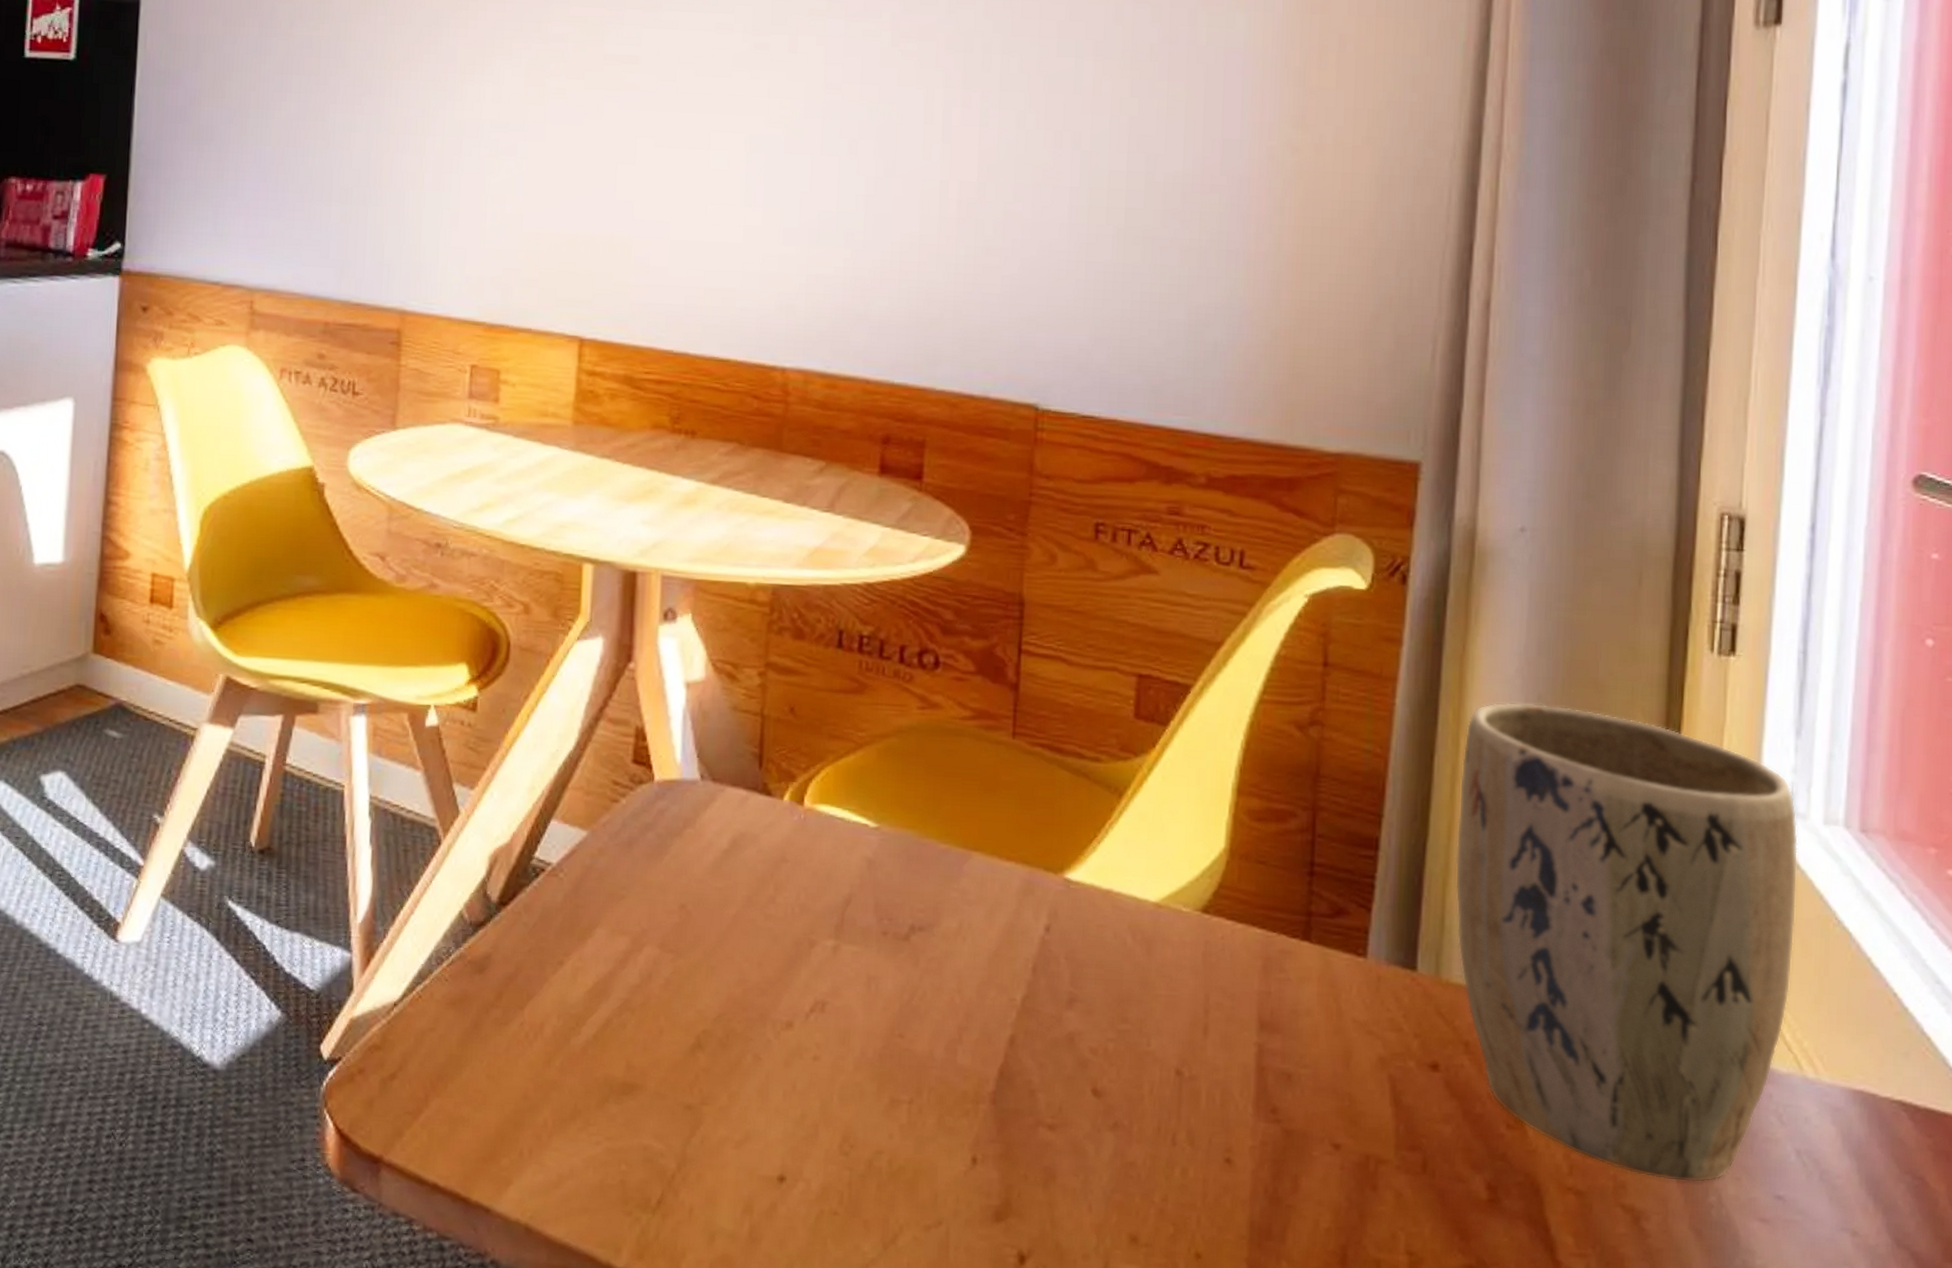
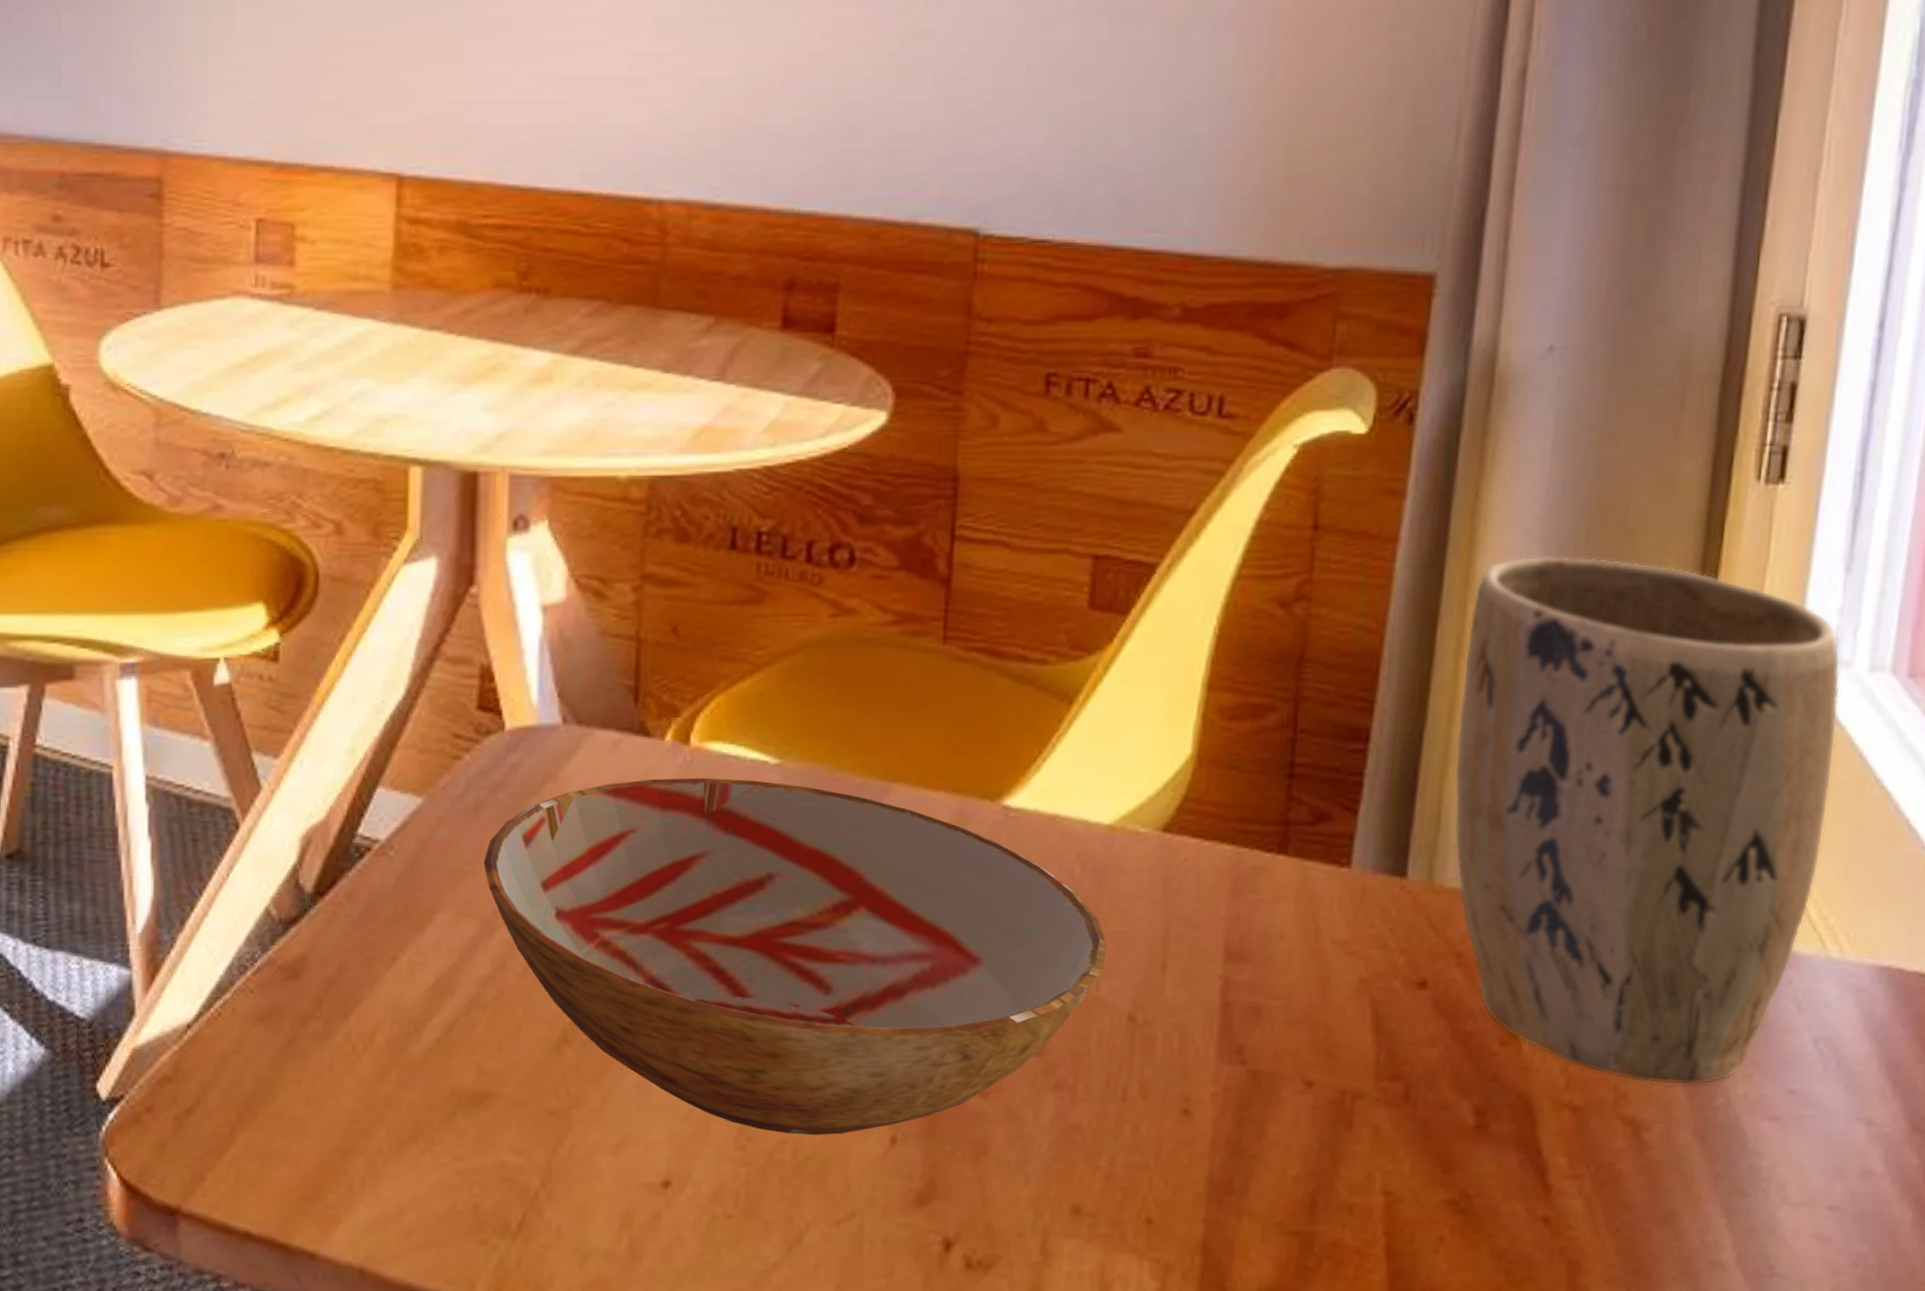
bowl: none [634,831,1156,1151] -> present [483,777,1107,1136]

